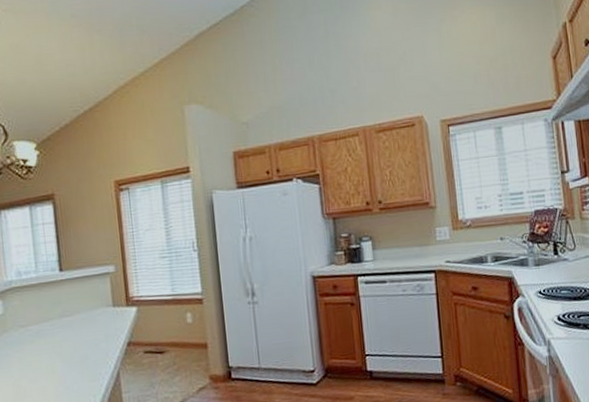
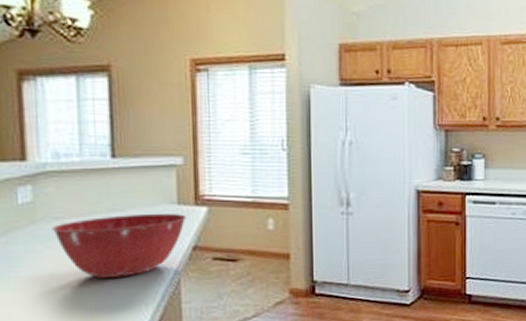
mixing bowl: none [19,314,121,376] -> present [52,213,187,278]

